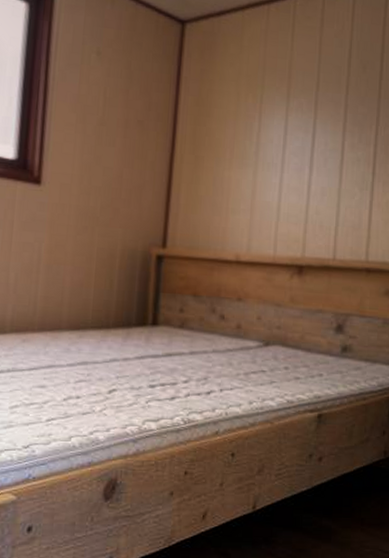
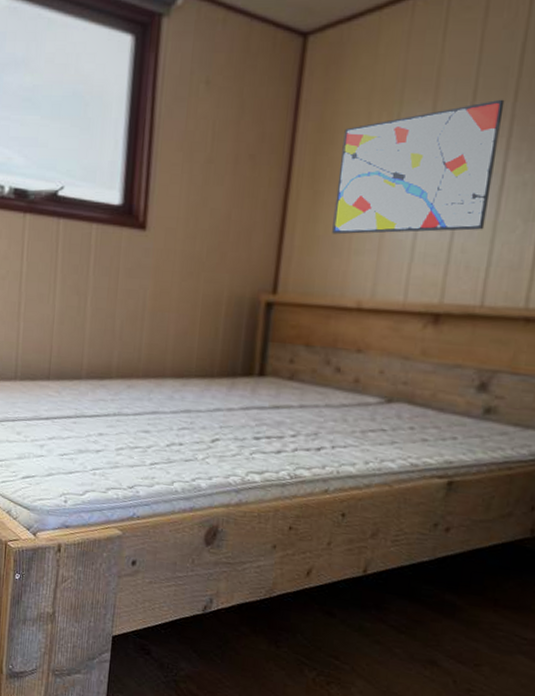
wall art: none [212,91,340,196] -> present [332,99,505,235]

